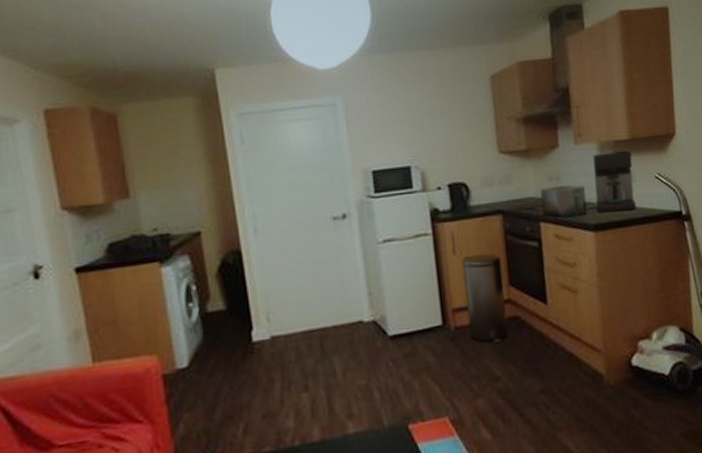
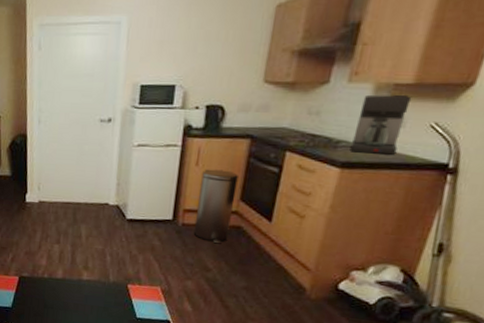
toaster: present [540,185,587,218] -> none [291,120,344,152]

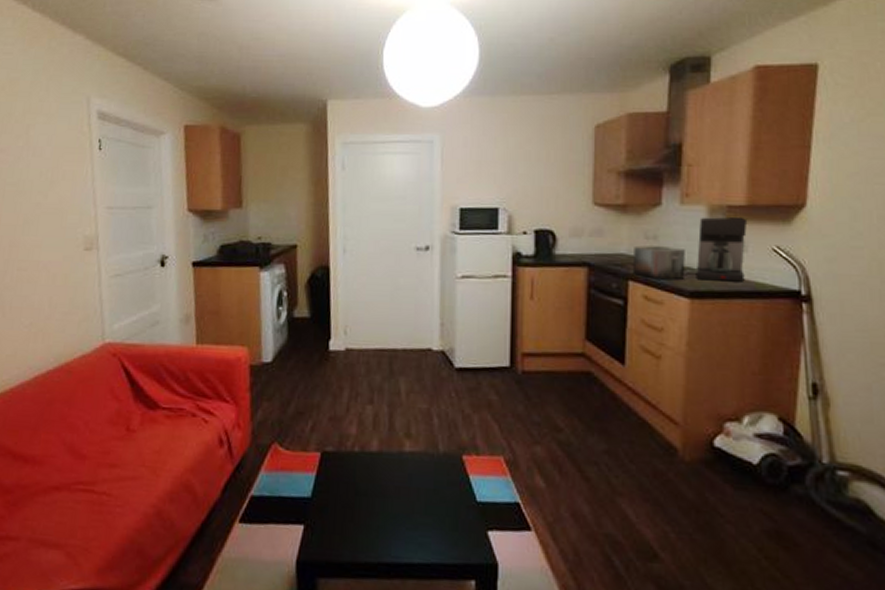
pedal bin: present [193,169,238,243] -> none [536,303,580,394]
toaster: none [291,120,344,152] -> present [632,245,685,280]

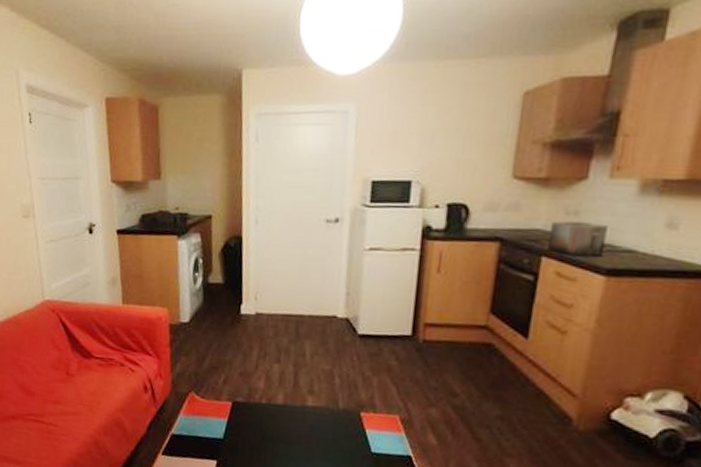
coffee maker: present [695,217,747,282] -> none [615,192,682,261]

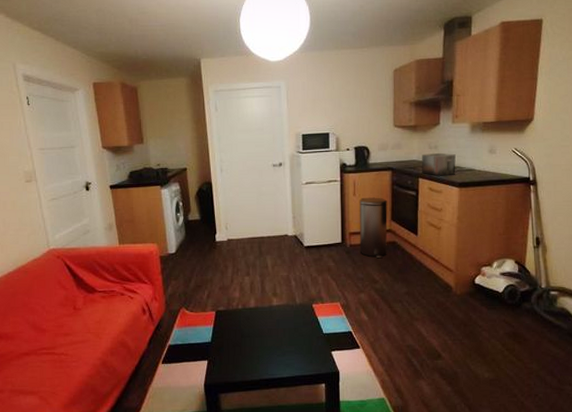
pedal bin: none [436,277,487,363] -> present [359,197,387,258]

